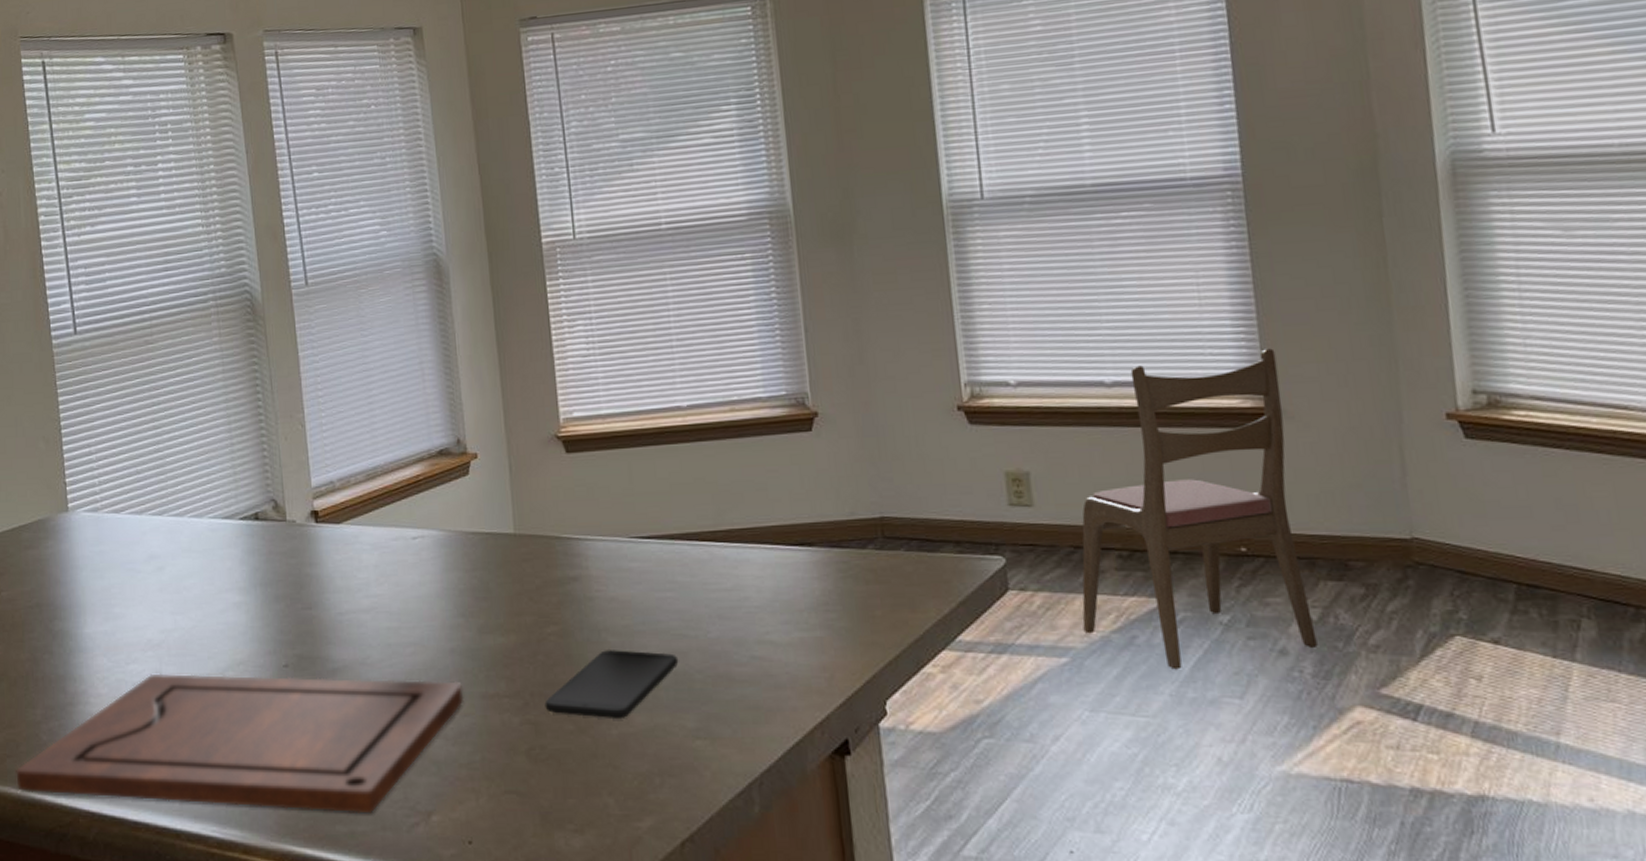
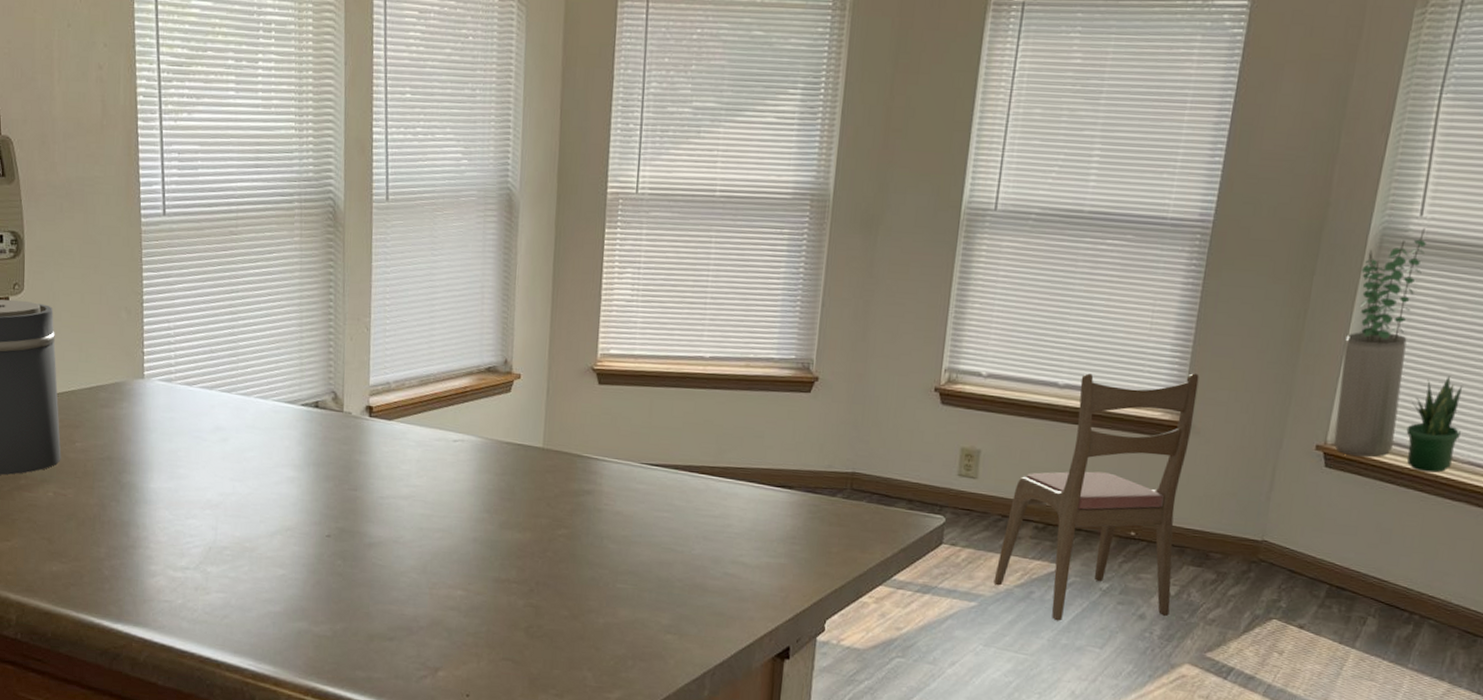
cutting board: present [16,673,465,814] -> none [78,529,480,665]
mobile phone: present [544,650,679,718] -> none [546,554,665,611]
vase: none [1439,145,1546,421] -> present [1333,228,1426,458]
planter: none [1553,309,1629,430] -> present [1406,376,1463,474]

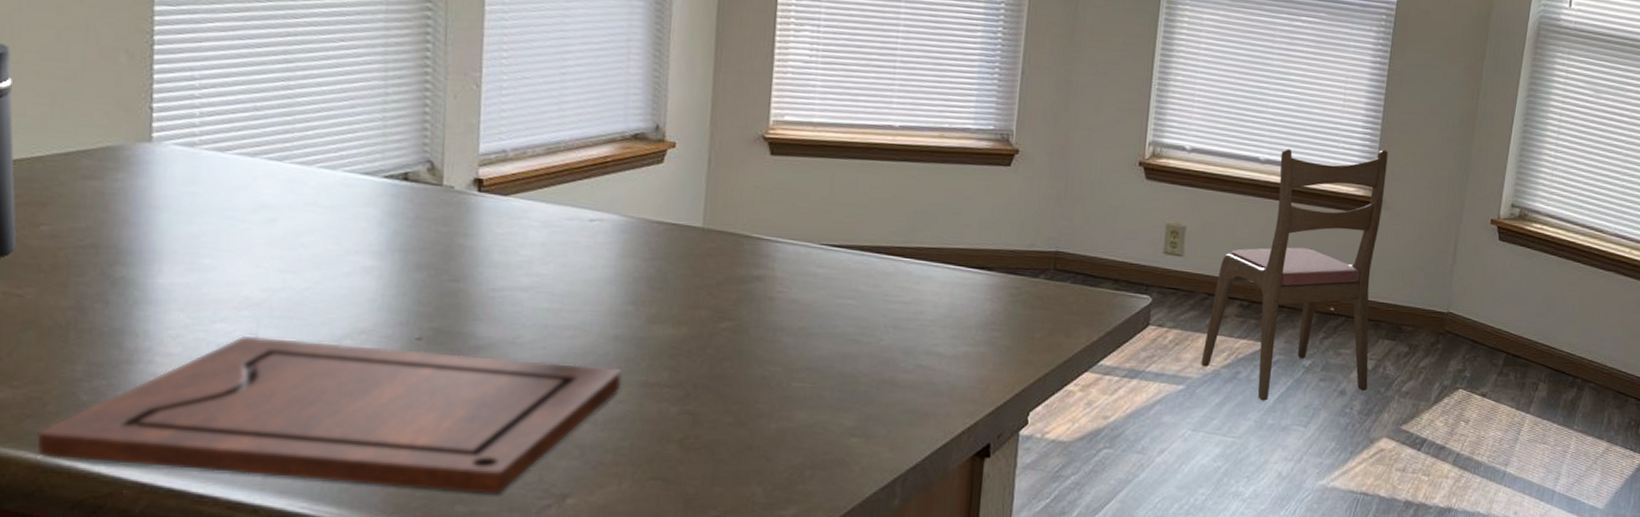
cutting board: none [78,529,480,665] -> present [37,335,622,495]
vase: present [1333,228,1426,458] -> none [1505,18,1575,231]
planter: present [1406,376,1463,474] -> none [1565,155,1609,246]

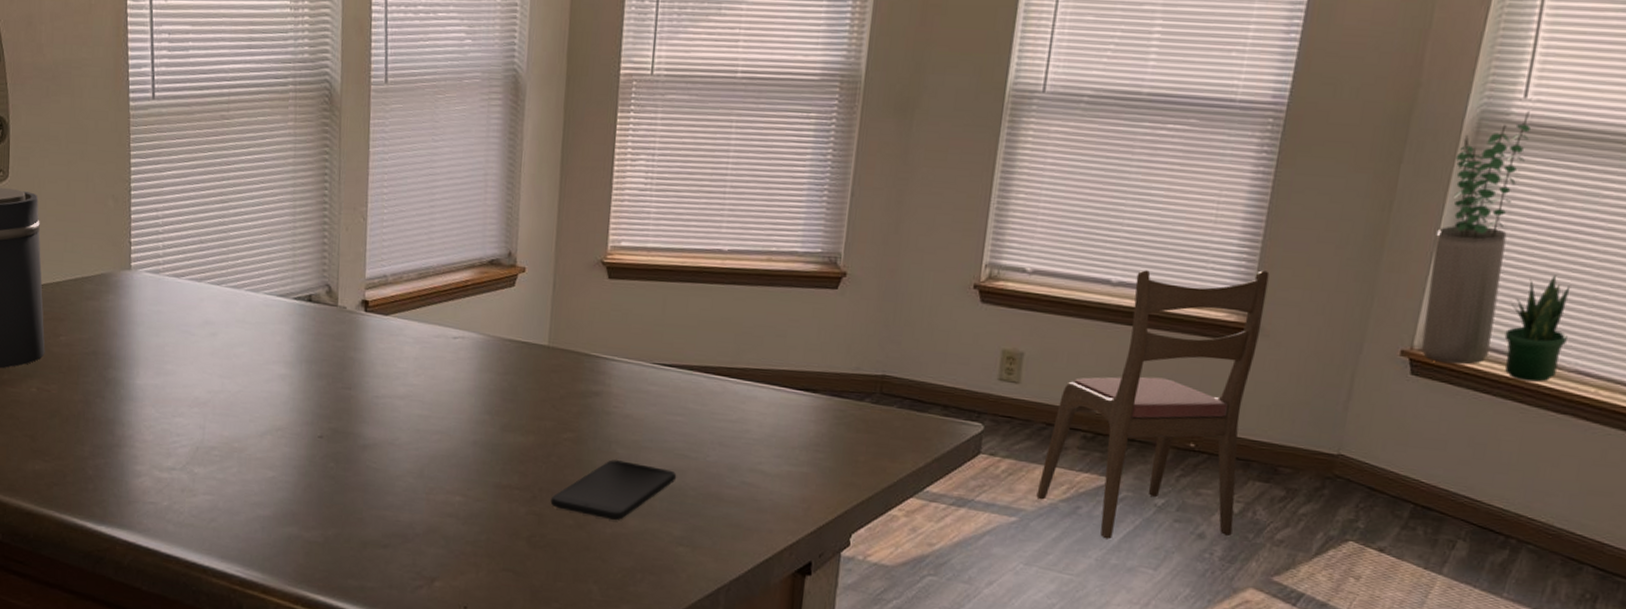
cutting board: present [37,335,622,495] -> none [61,428,479,573]
mobile phone: none [706,349,848,414] -> present [550,460,677,520]
vase: none [1505,18,1575,231] -> present [1420,111,1531,365]
planter: none [1565,155,1609,246] -> present [1504,275,1571,383]

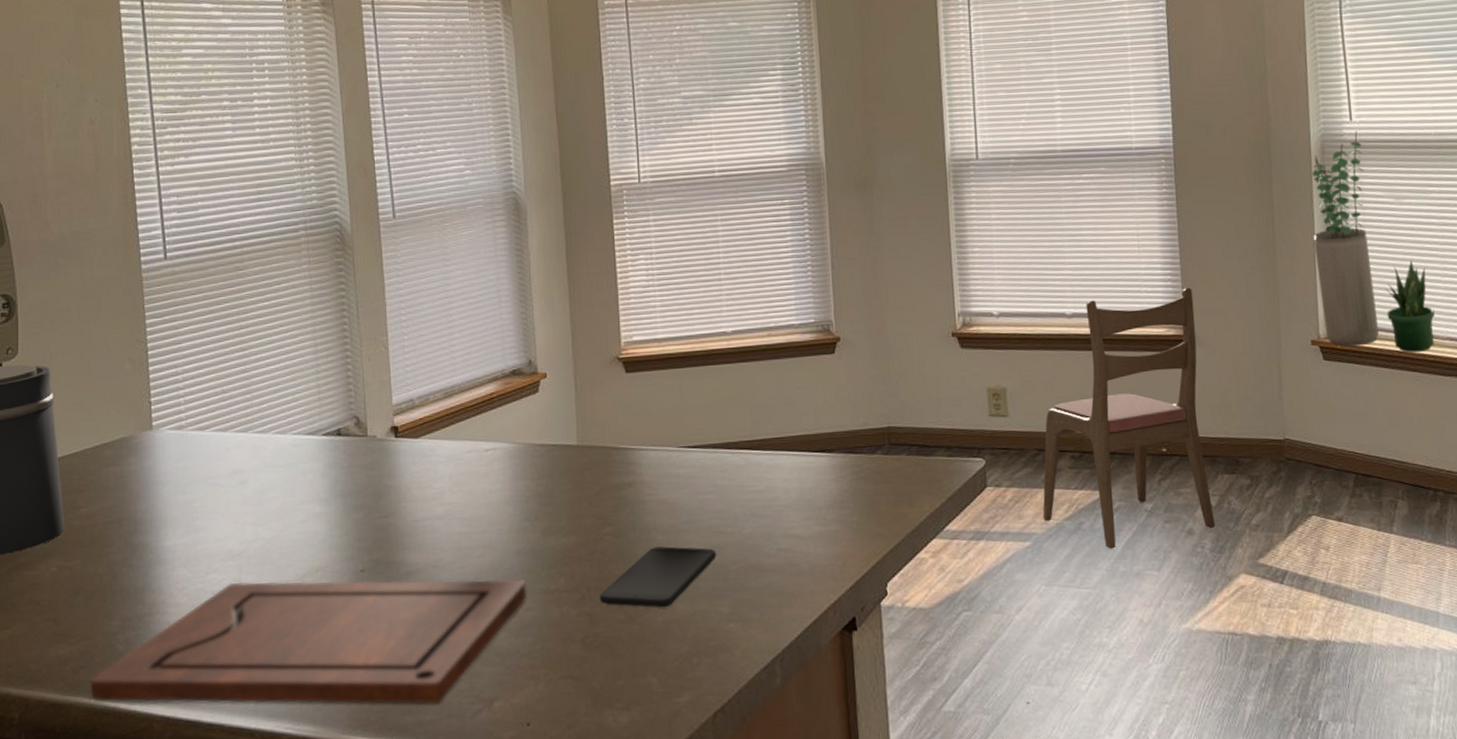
cutting board: none [61,428,479,573] -> present [90,579,528,704]

